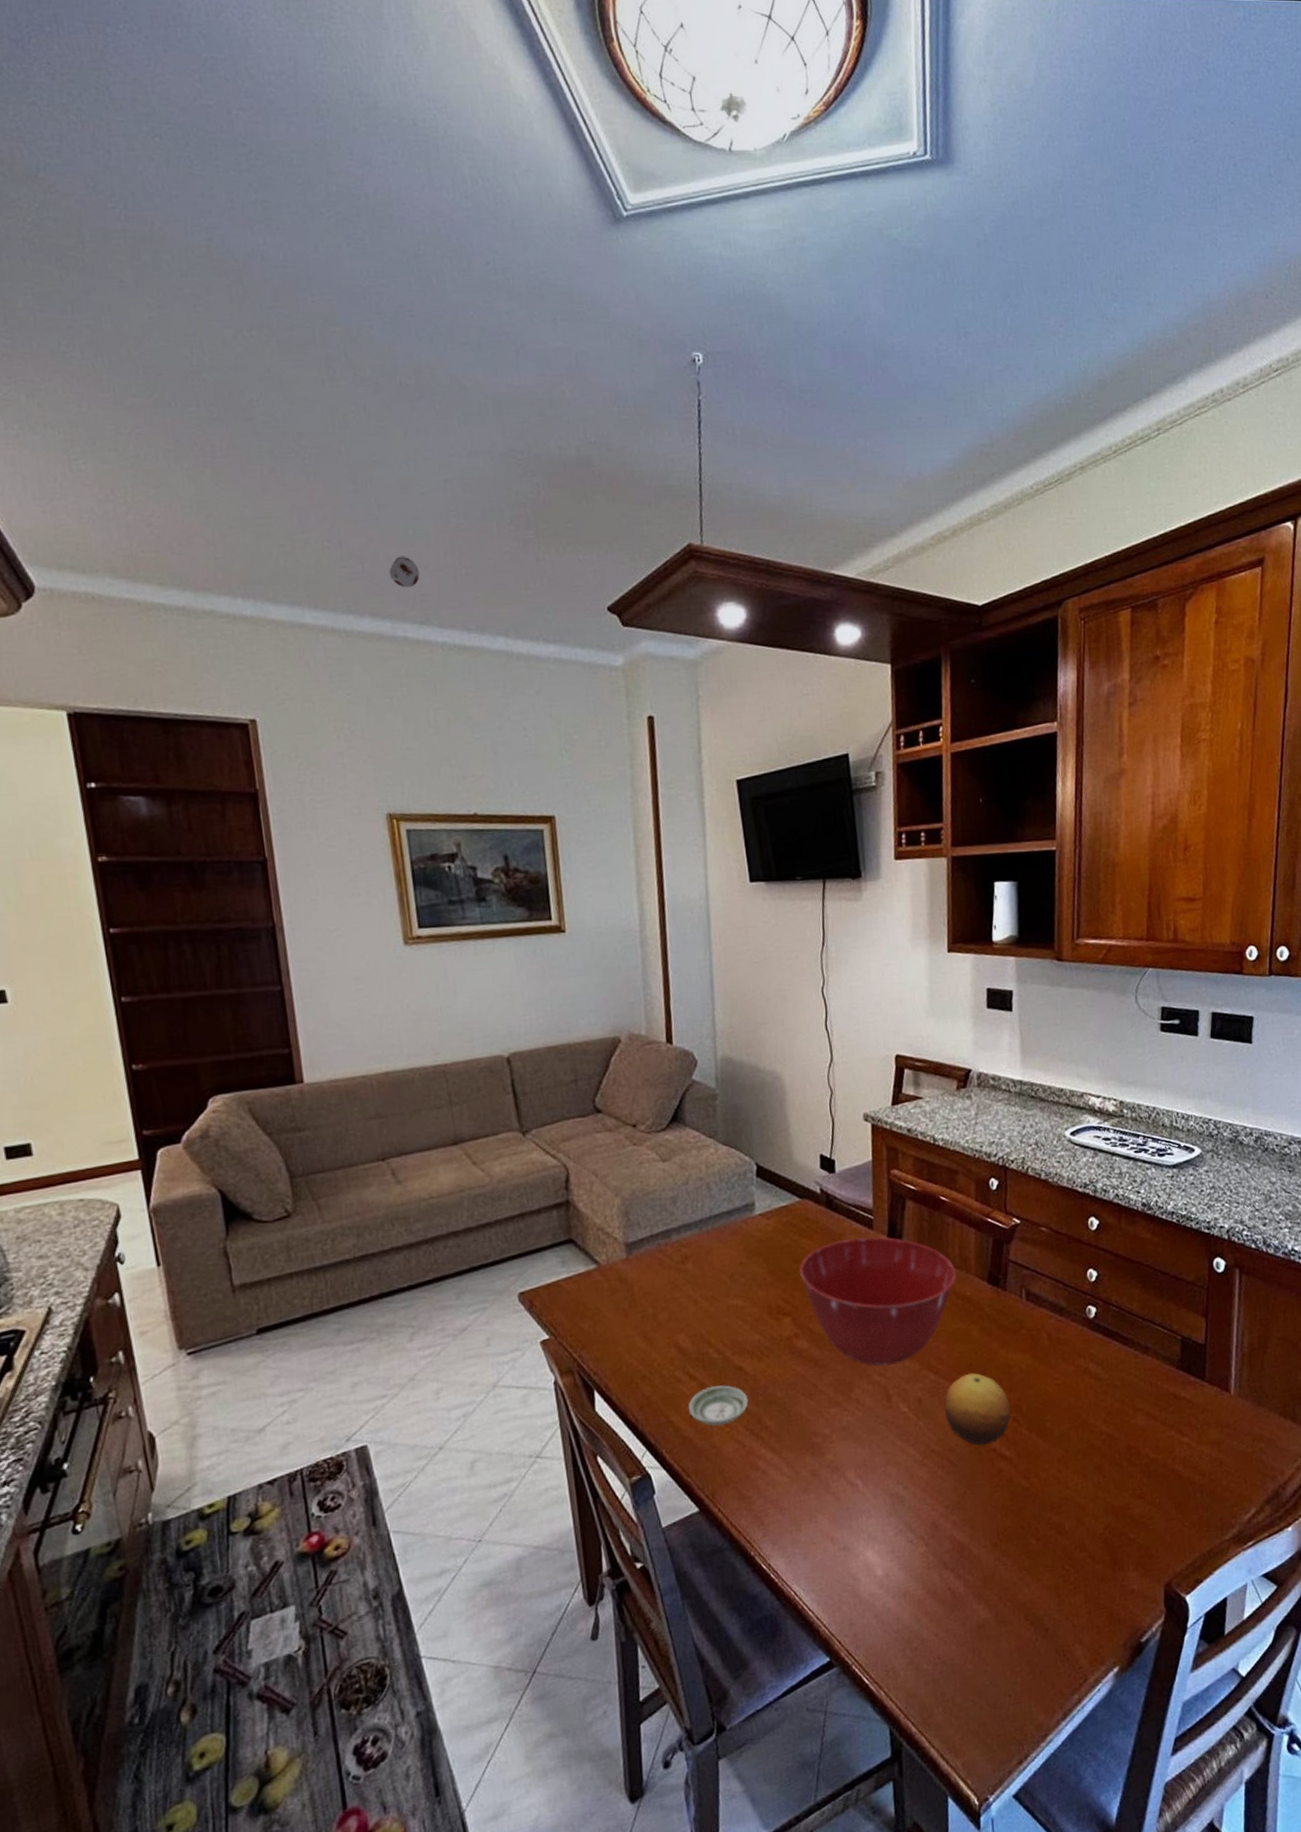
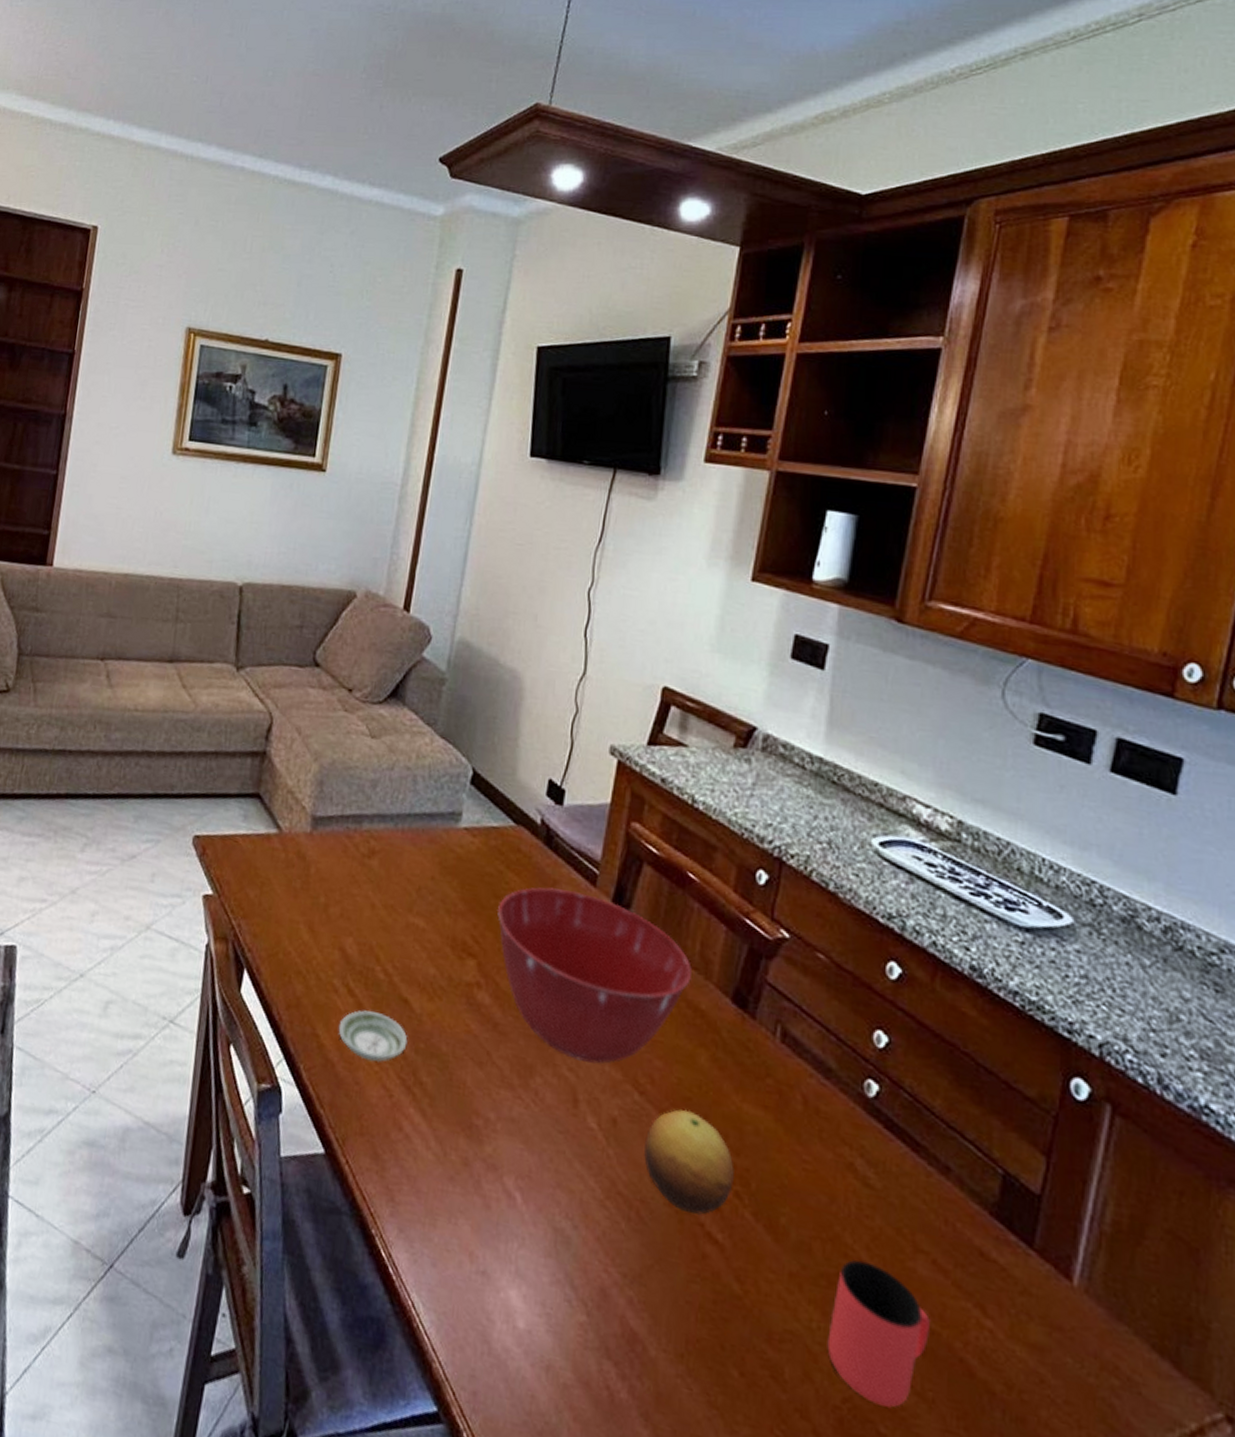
smoke detector: present [389,556,420,588] -> none [242,94,270,123]
cup: none [1089,1430,1151,1522] -> present [827,1259,930,1408]

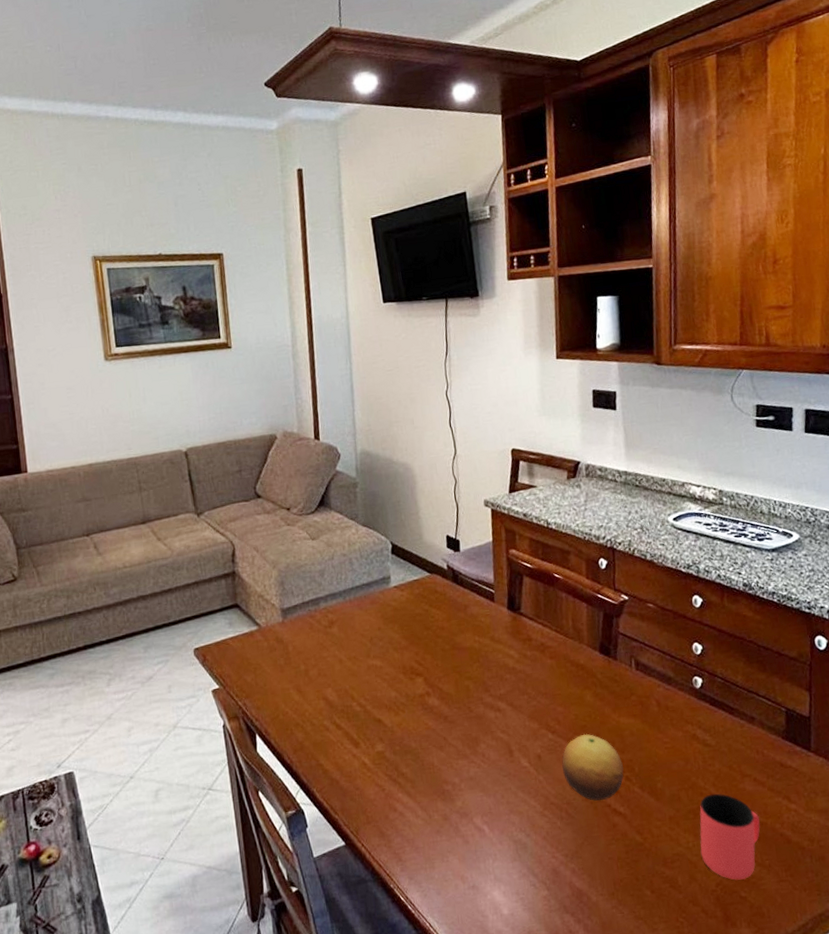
saucer: present [338,1010,408,1063] -> none [335,735,387,771]
mixing bowl: present [496,887,692,1065] -> none [429,608,571,724]

